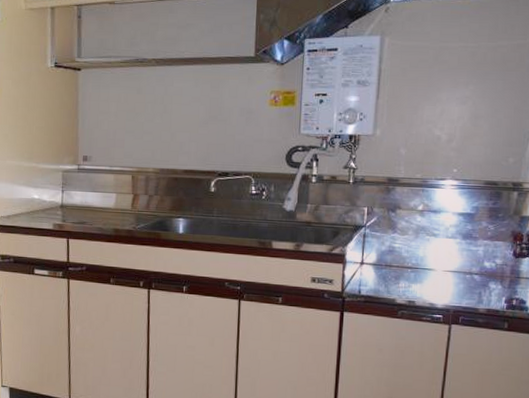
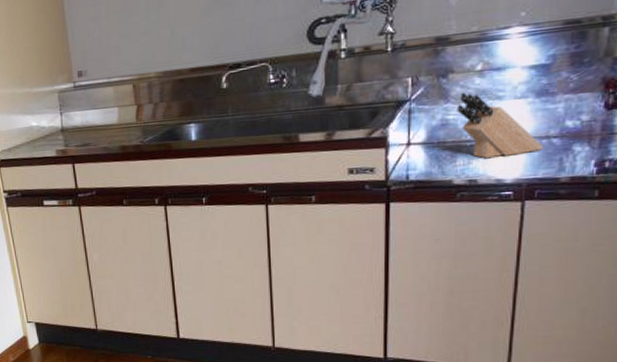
knife block: none [401,226,468,285] -> present [457,92,544,159]

